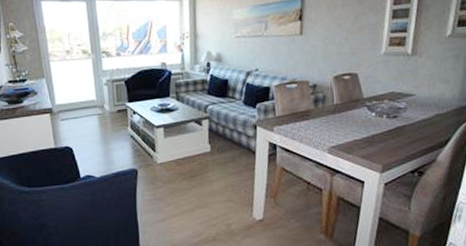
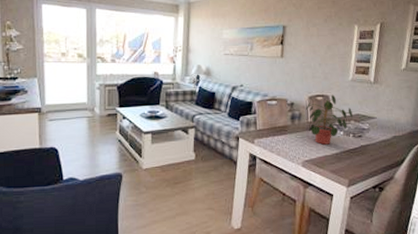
potted plant: none [331,72,386,129] -> present [306,94,353,145]

